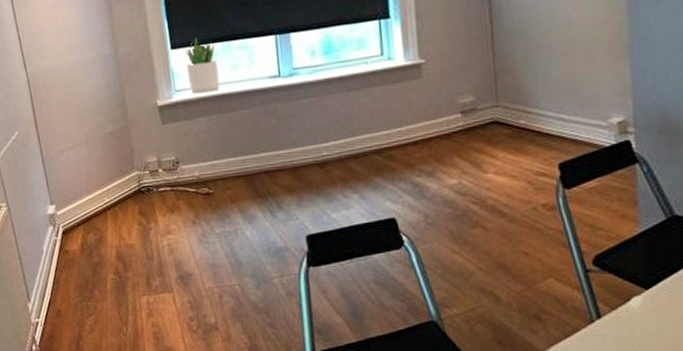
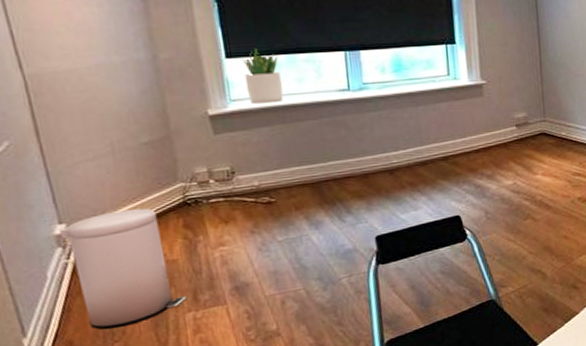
pedal bin: none [51,194,142,303] -> present [59,208,188,330]

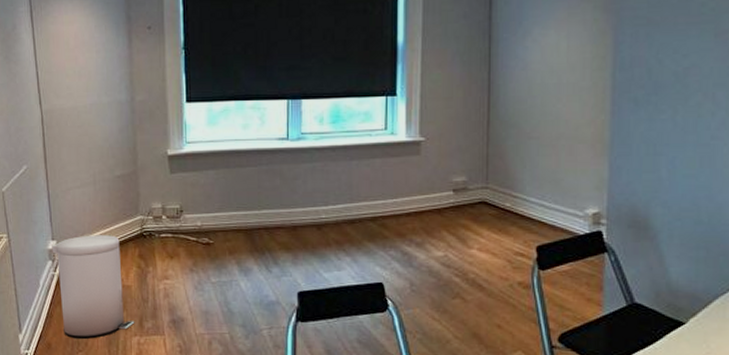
planter: present [242,48,284,105] -> none [199,94,230,148]

